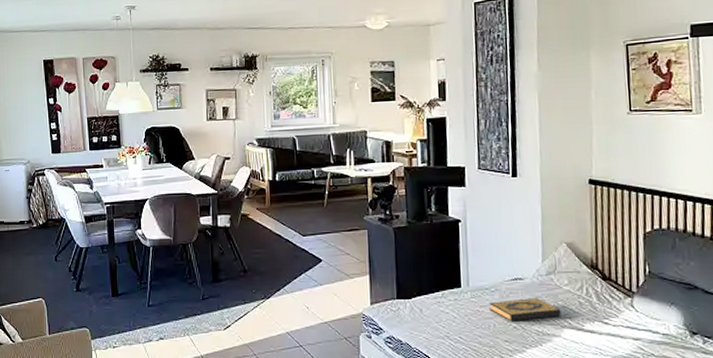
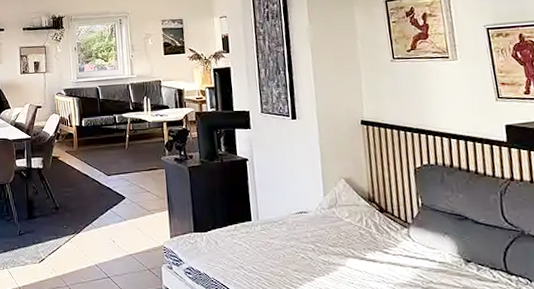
hardback book: present [489,298,561,322] -> none [278,230,345,252]

